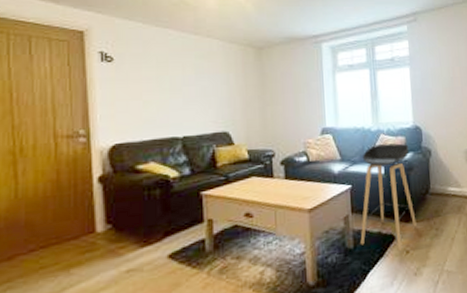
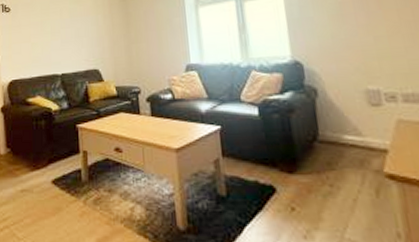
stool: present [360,143,417,251] -> none [231,81,304,206]

